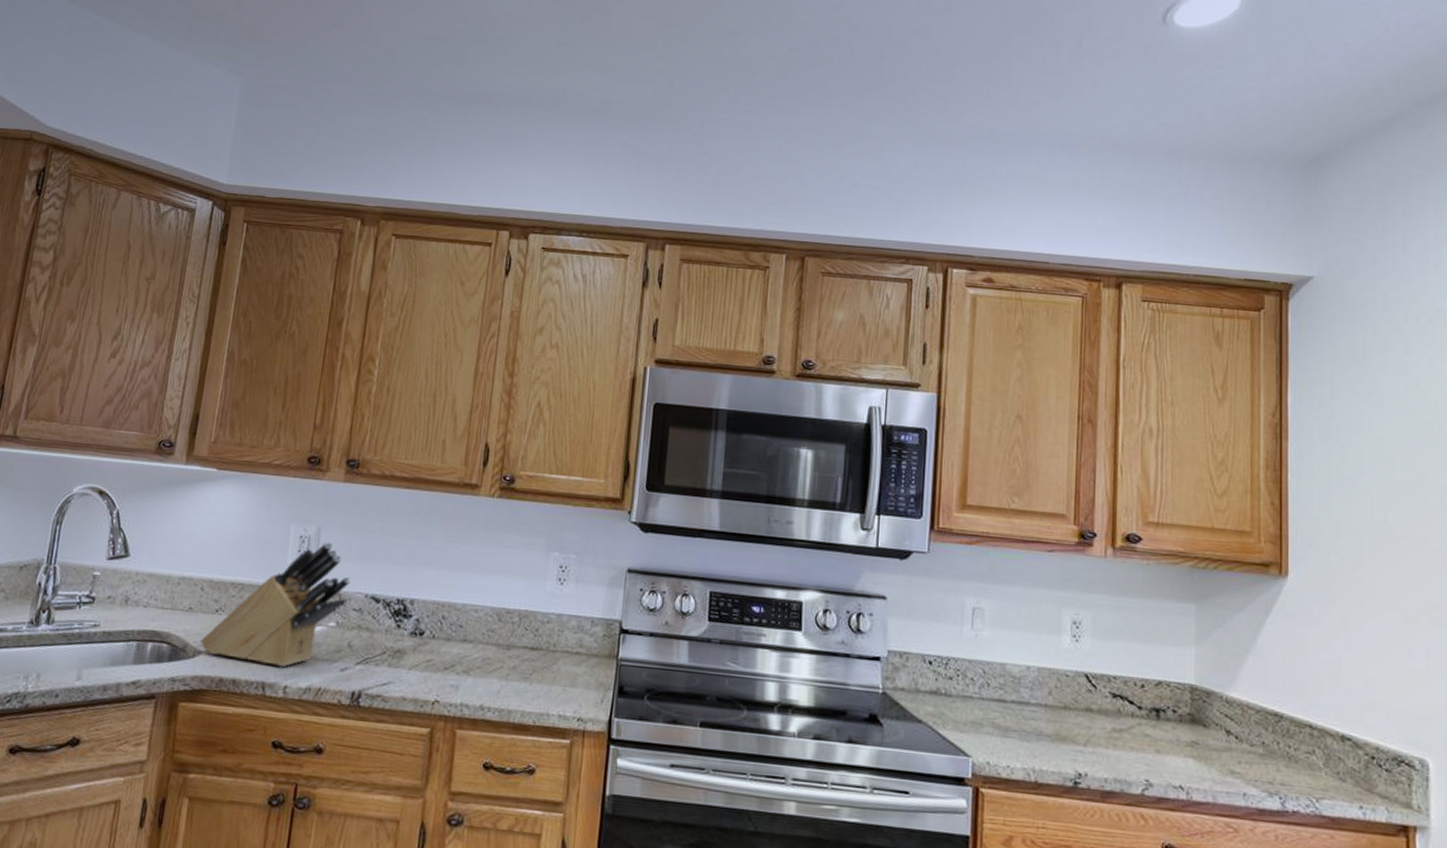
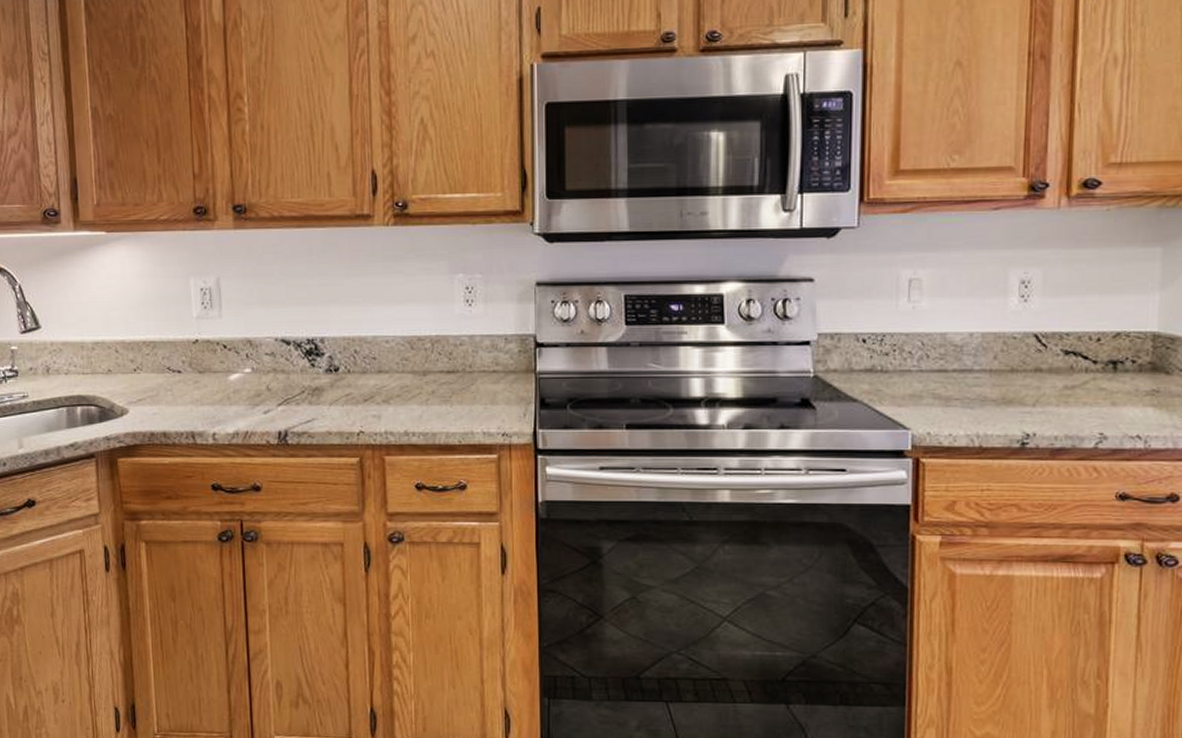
knife block: present [200,541,351,668] -> none [125,291,258,416]

